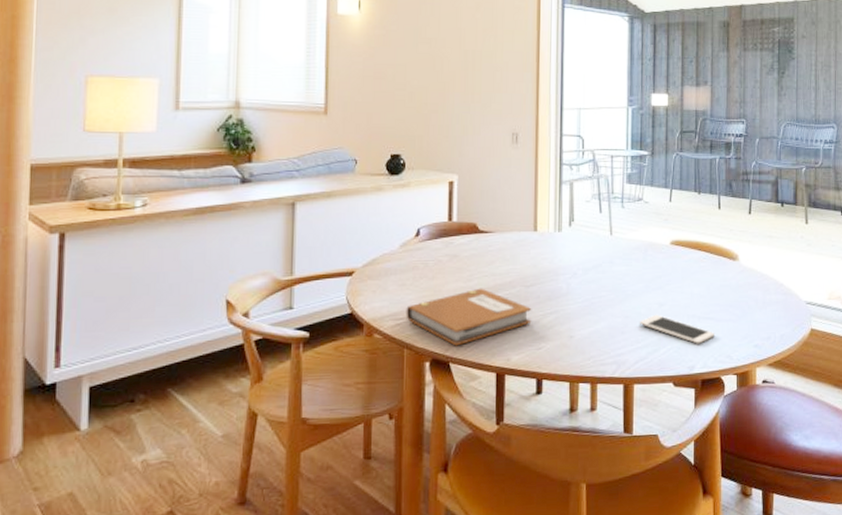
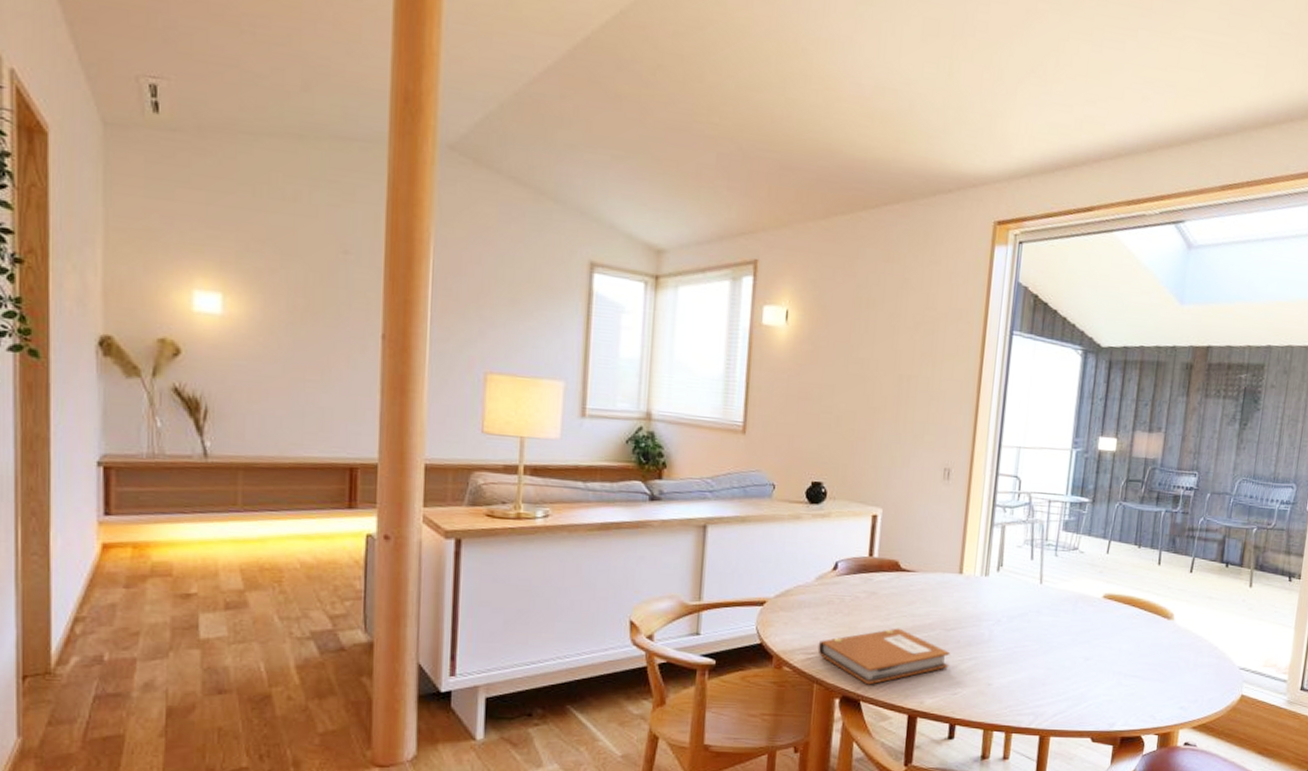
cell phone: present [639,314,714,344] -> none [1061,668,1140,702]

